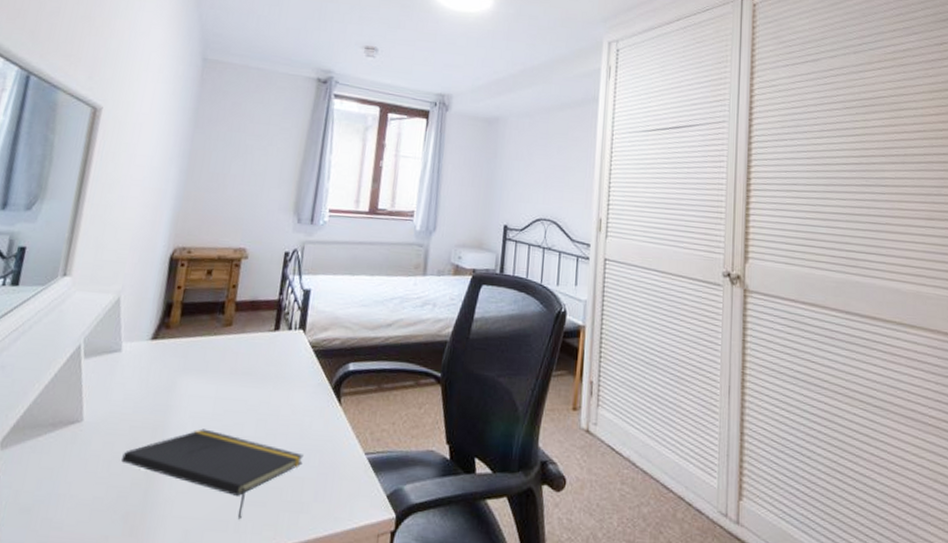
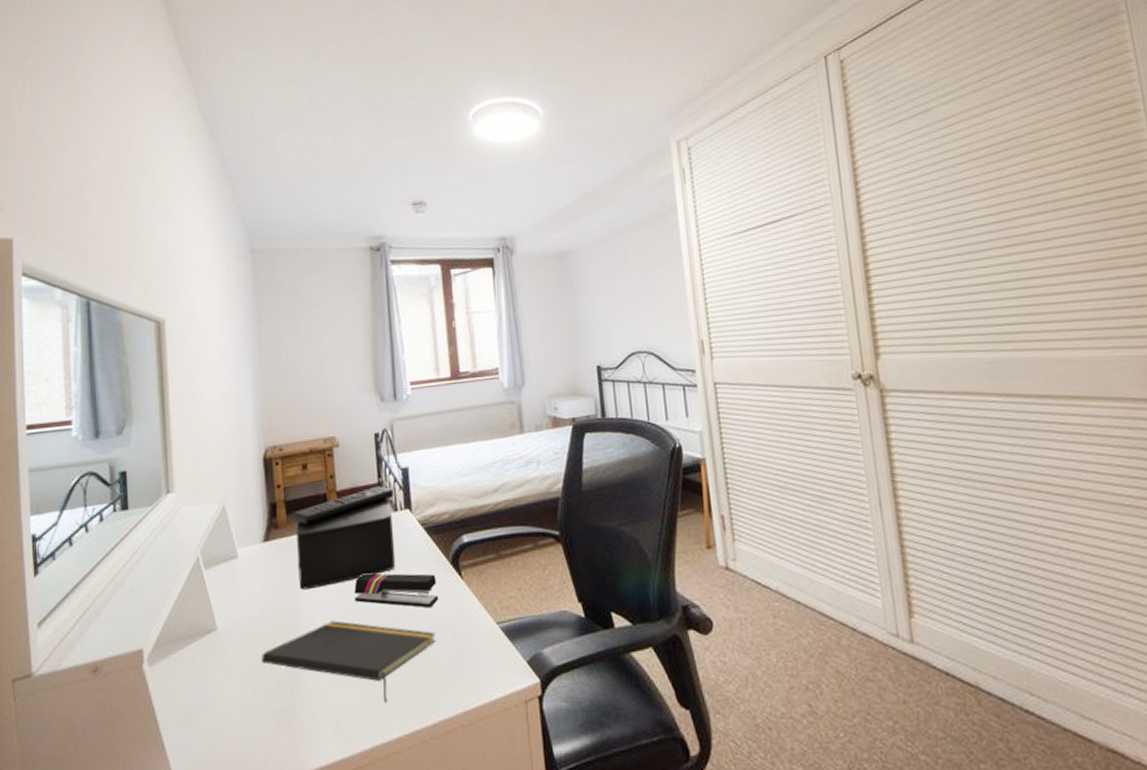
speaker: none [177,302,292,394] -> present [292,486,396,590]
stapler: none [231,386,316,430] -> present [354,573,439,608]

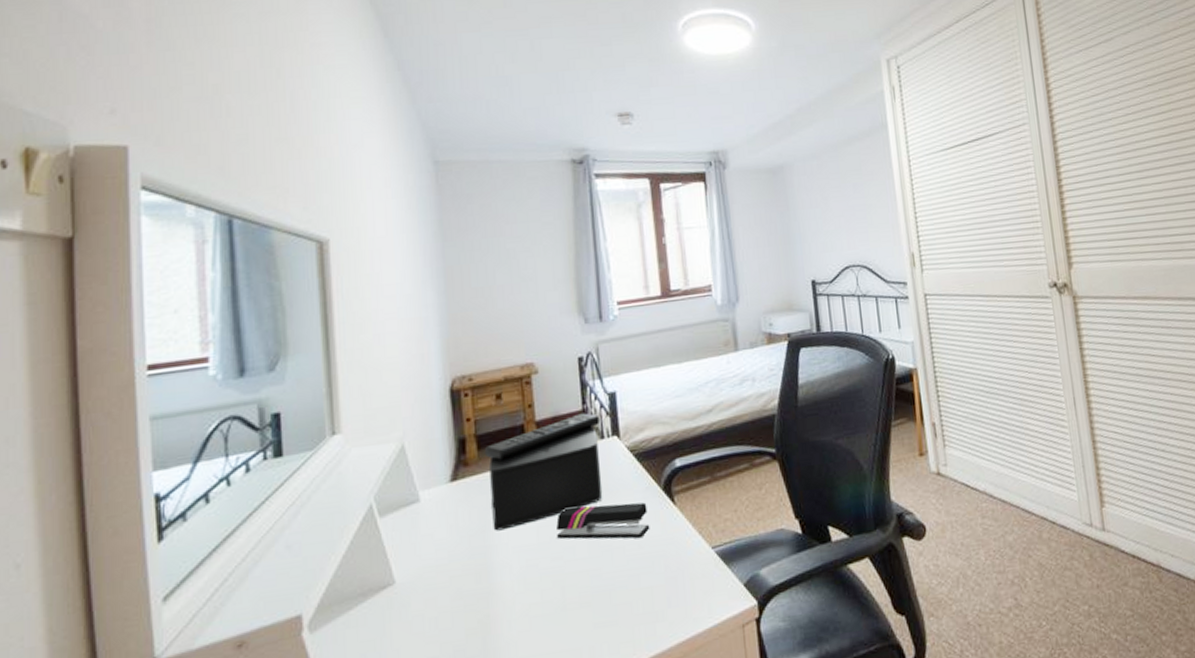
notepad: present [261,620,436,703] -> none [449,561,647,644]

